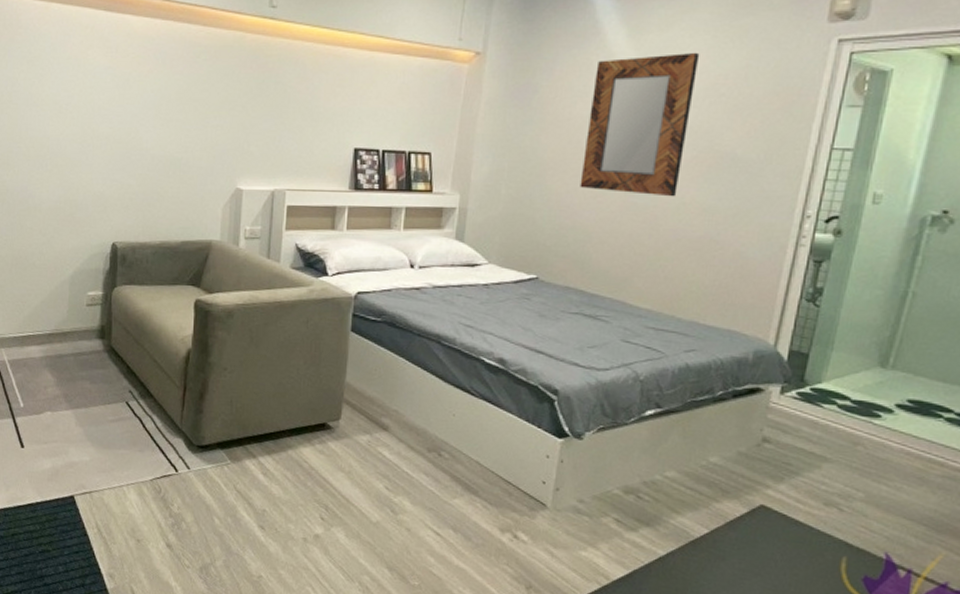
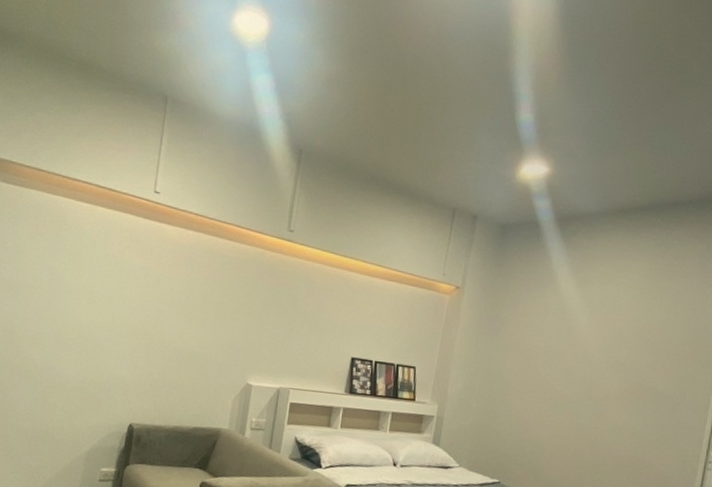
home mirror: present [580,52,700,197] -> none [536,303,631,421]

